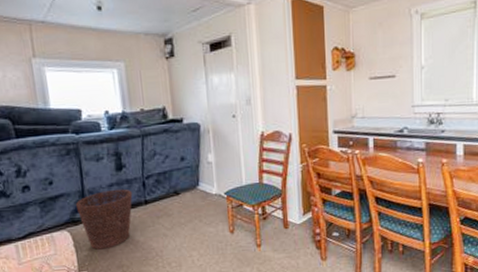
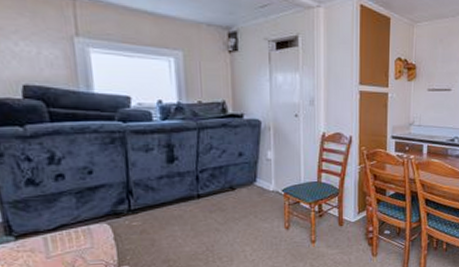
basket: present [75,189,133,250] -> none [118,182,185,244]

